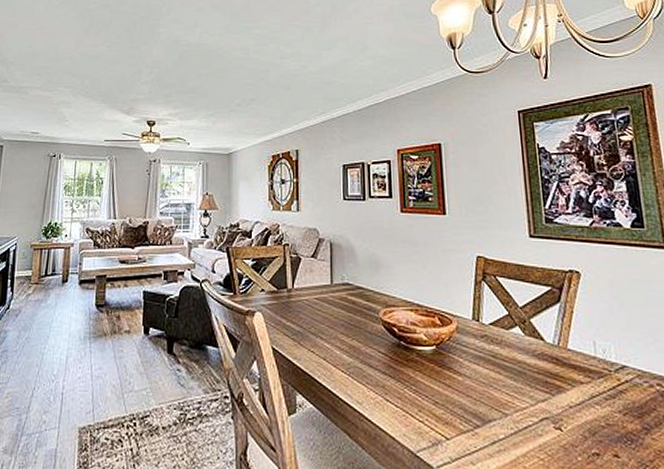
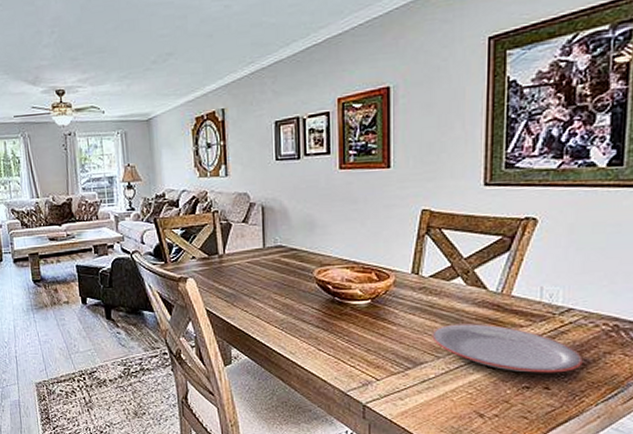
plate: none [497,377,646,438] -> present [432,323,583,373]

